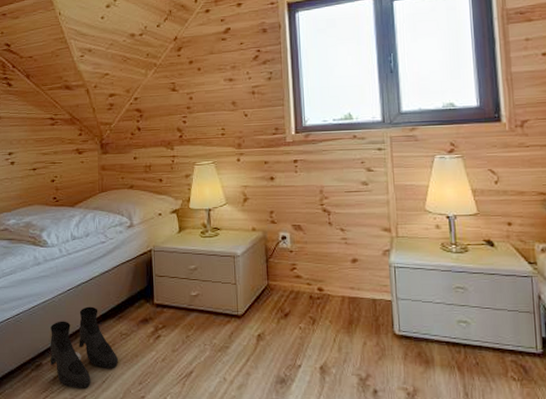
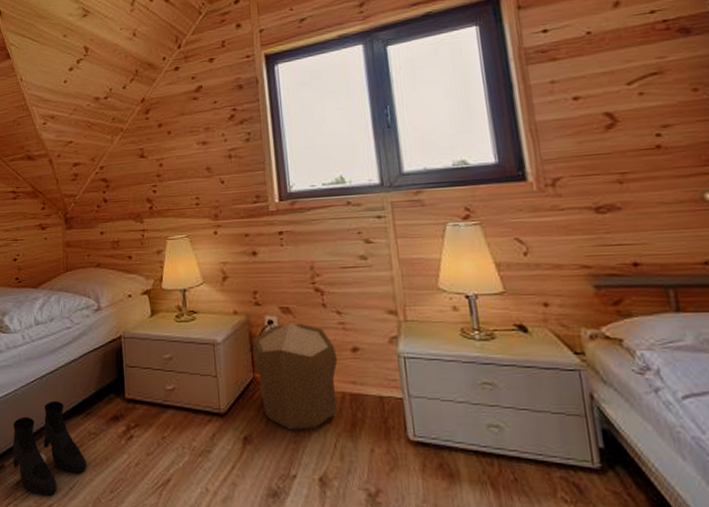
pouf: none [267,237,340,328] -> present [252,321,338,430]

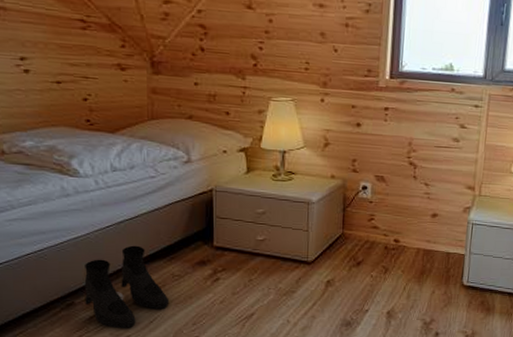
pouf: present [252,321,338,430] -> none [344,188,419,276]

